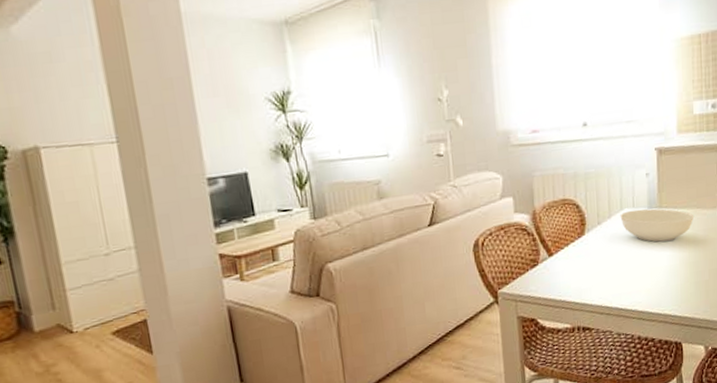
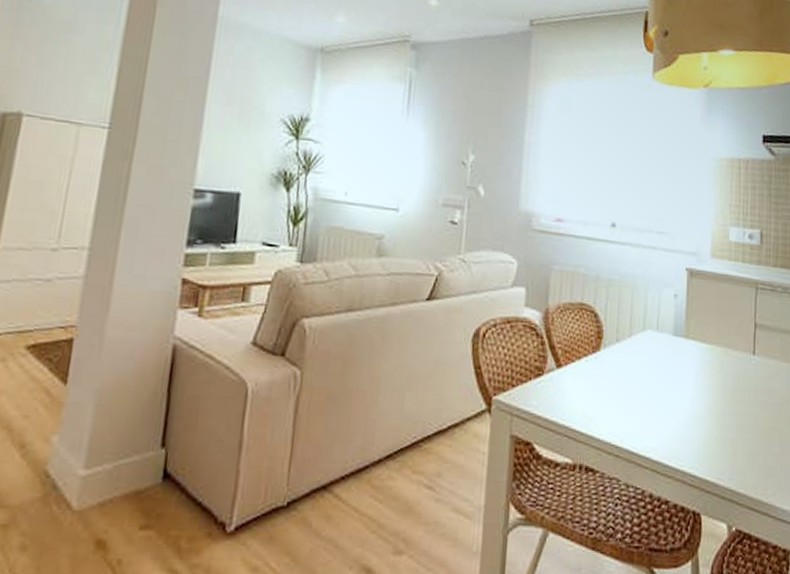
bowl: present [620,208,695,242] -> none [642,333,724,379]

